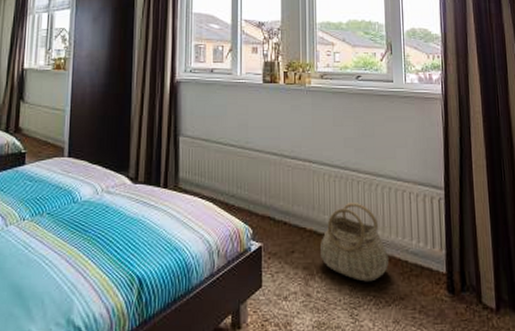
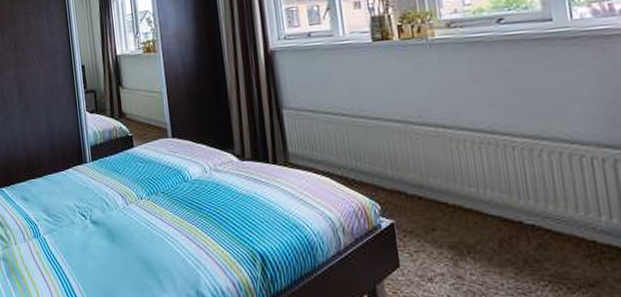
basket: present [320,203,388,282] -> none [469,172,568,265]

